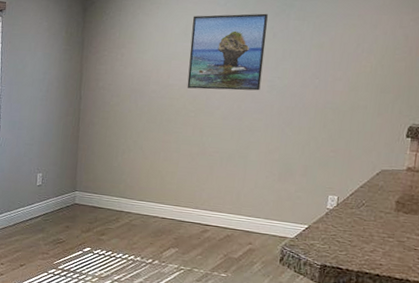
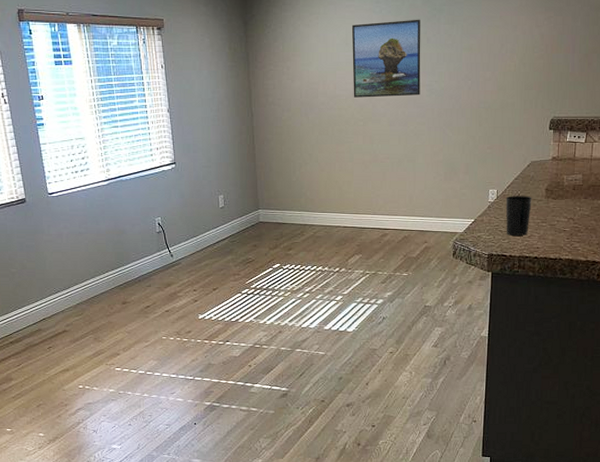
cup: none [344,204,379,250] -> present [505,196,532,236]

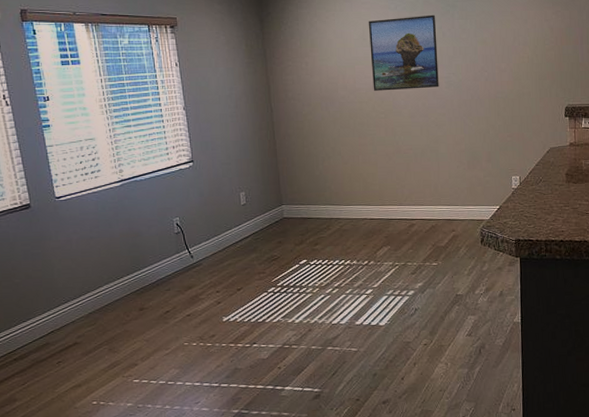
cup: present [505,196,532,236] -> none [528,181,554,220]

